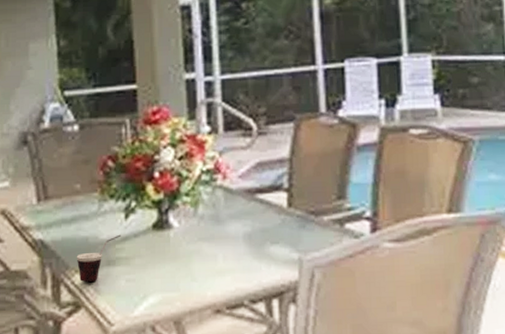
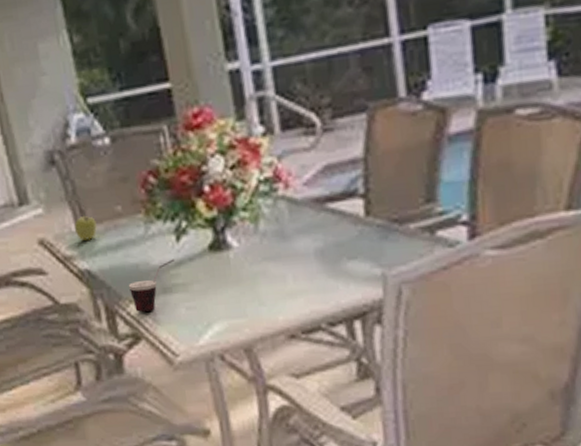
apple: none [35,190,56,213] -> present [74,215,97,241]

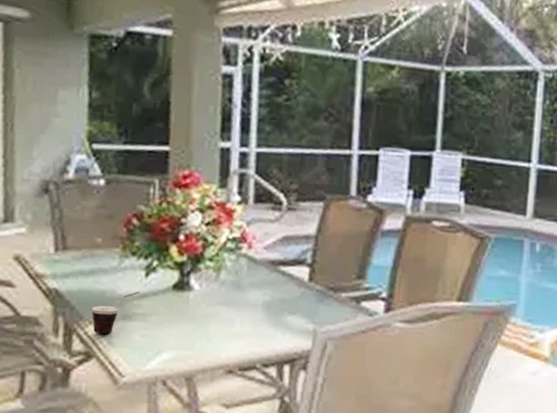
apple: present [74,215,97,241] -> none [52,241,75,263]

